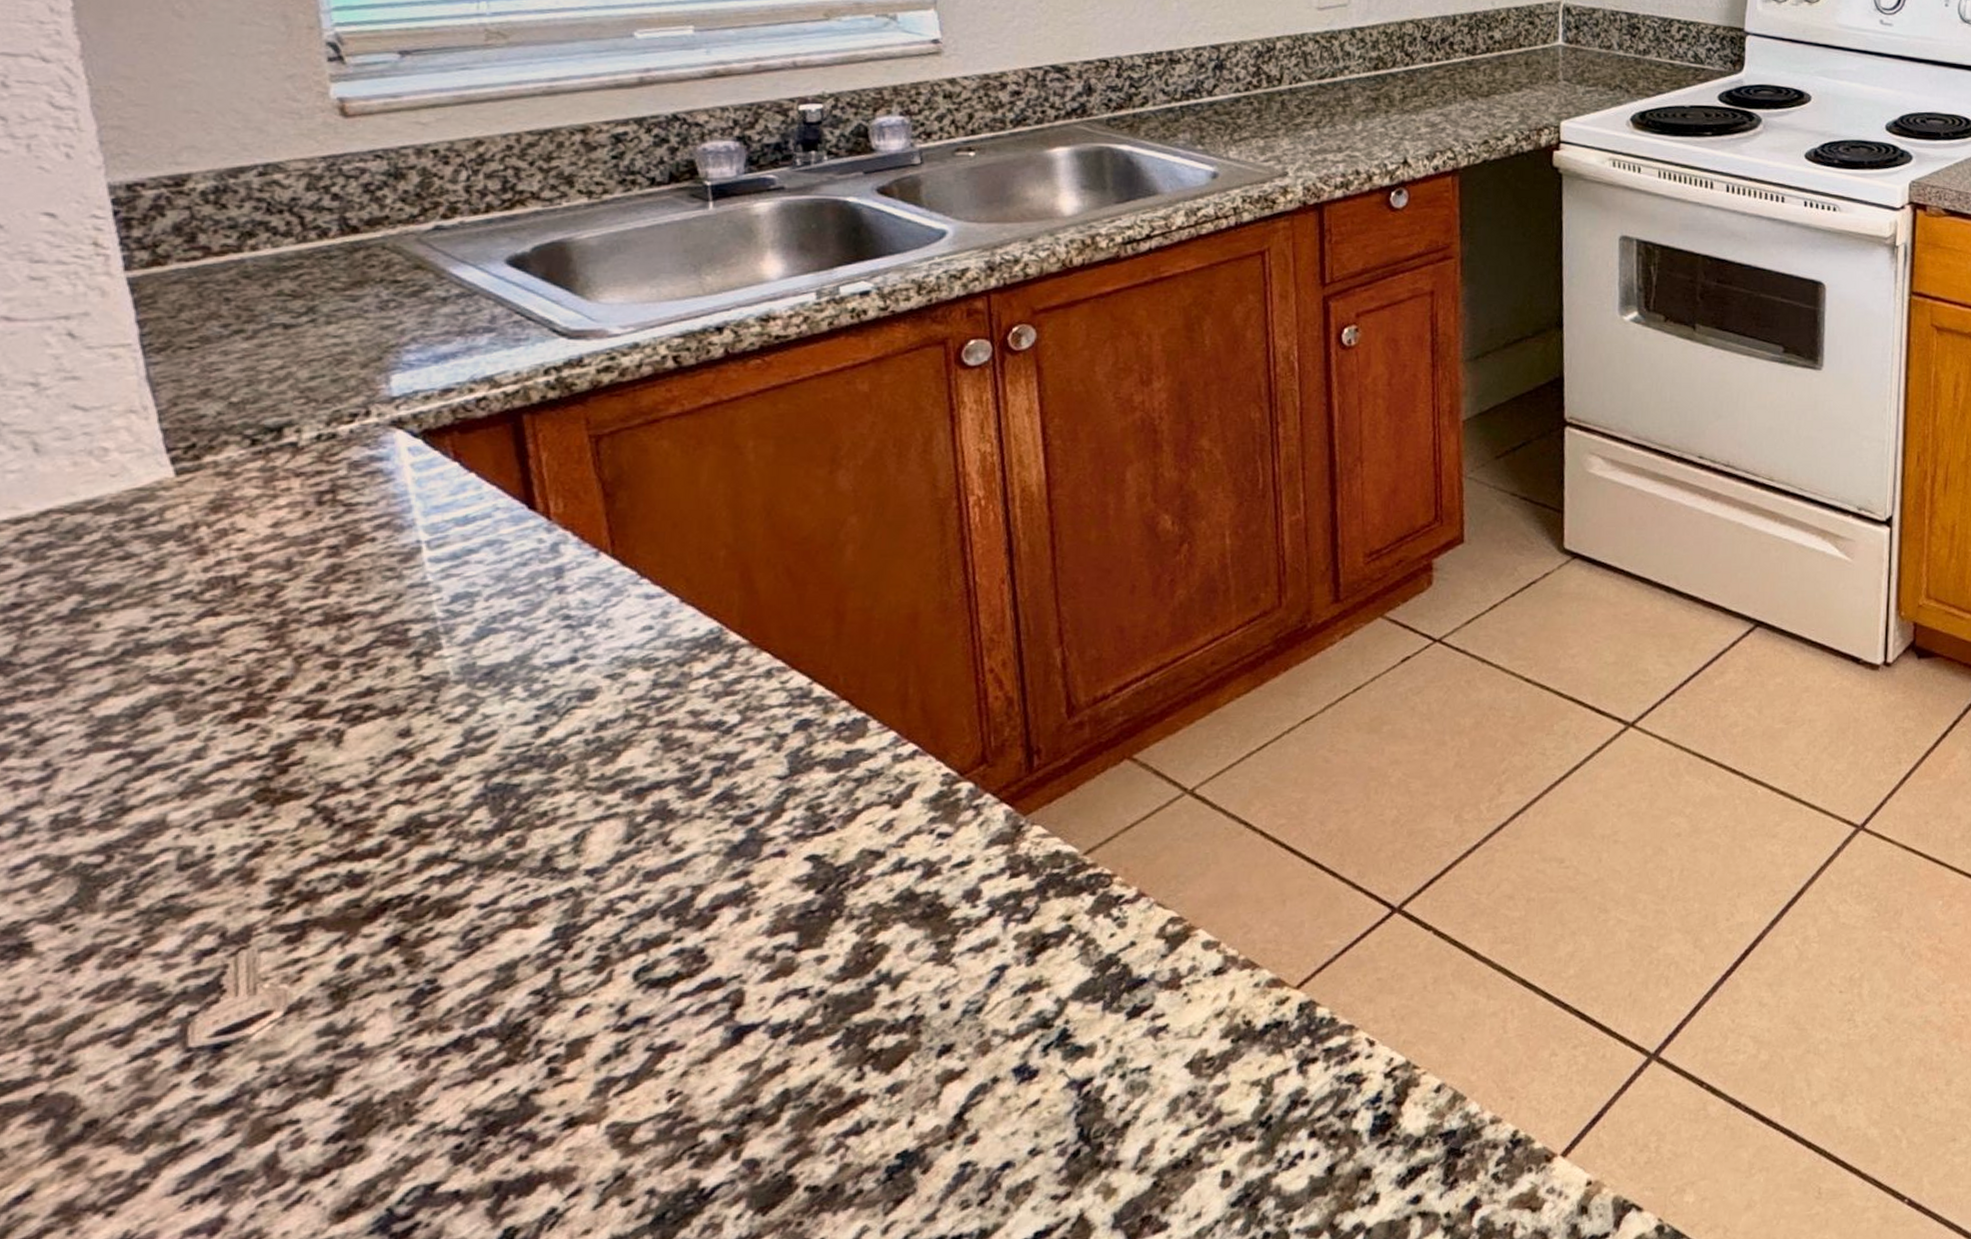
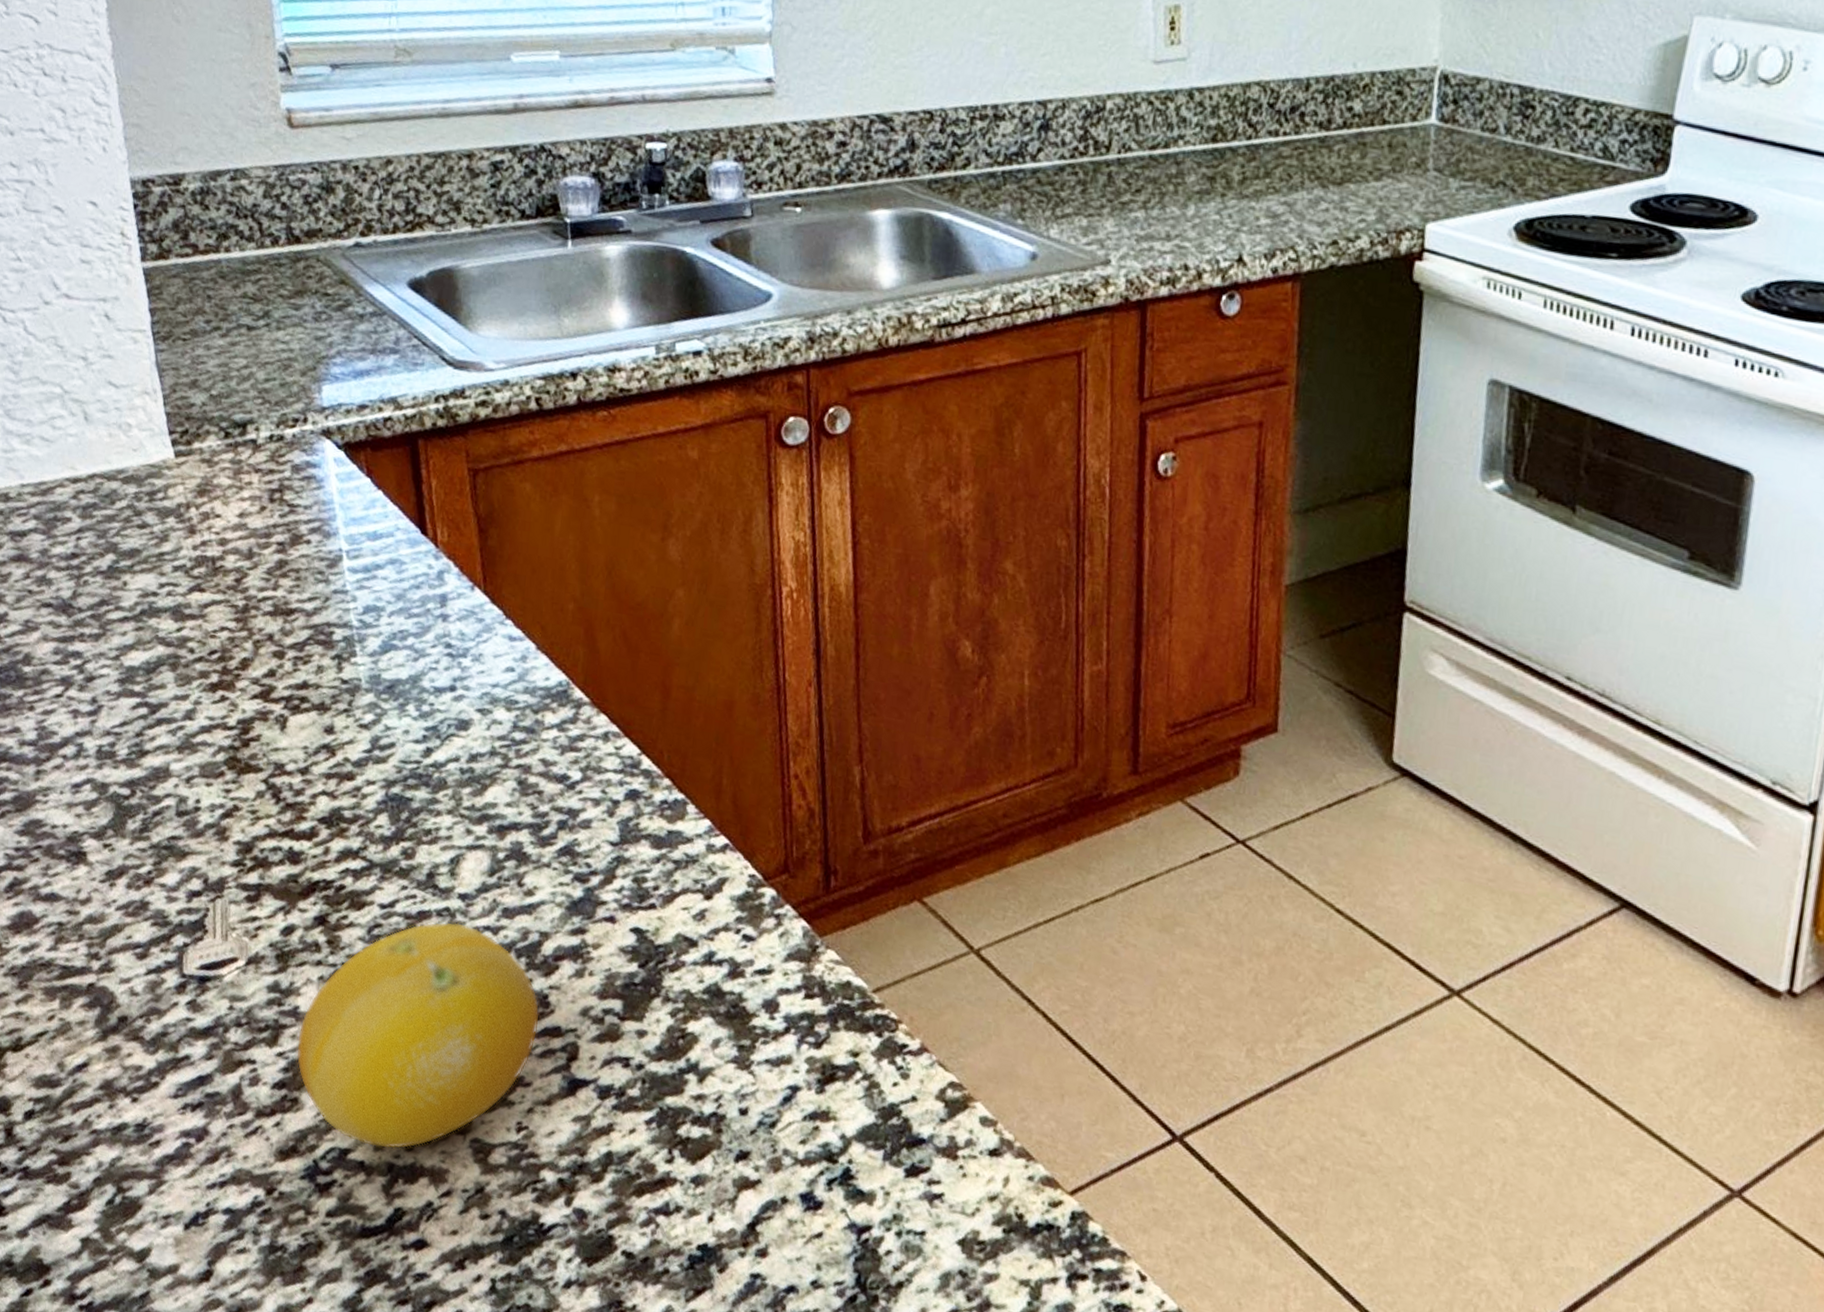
fruit: none [360,900,694,1172] -> present [296,921,540,1150]

